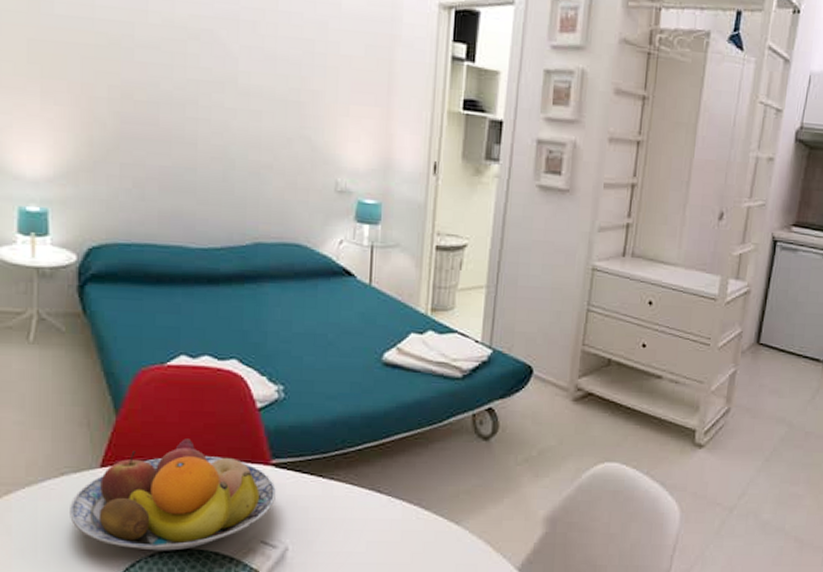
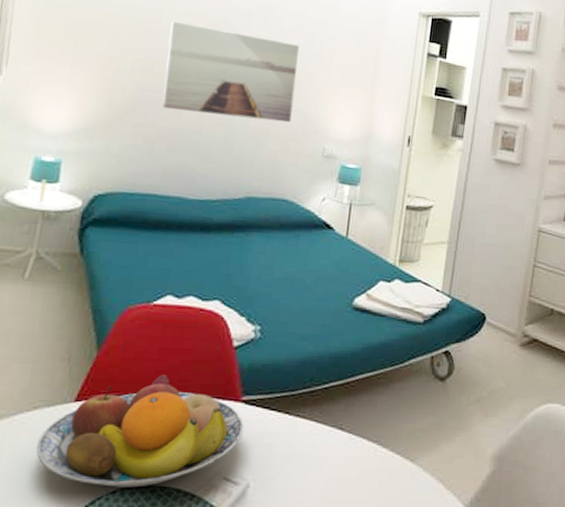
wall art: none [146,34,298,153] -> present [162,20,299,123]

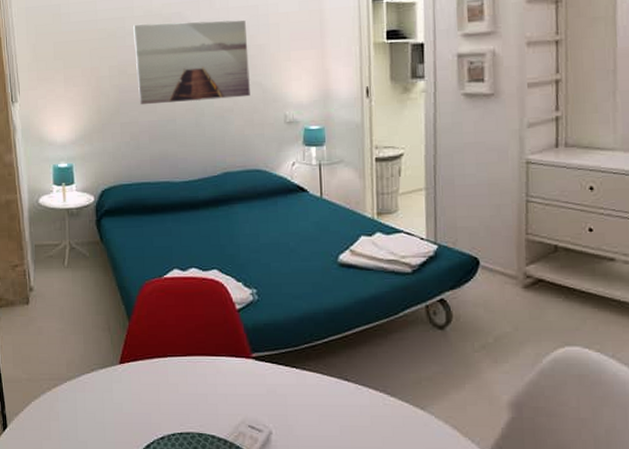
fruit bowl: present [36,374,244,488] -> none [99,338,258,434]

